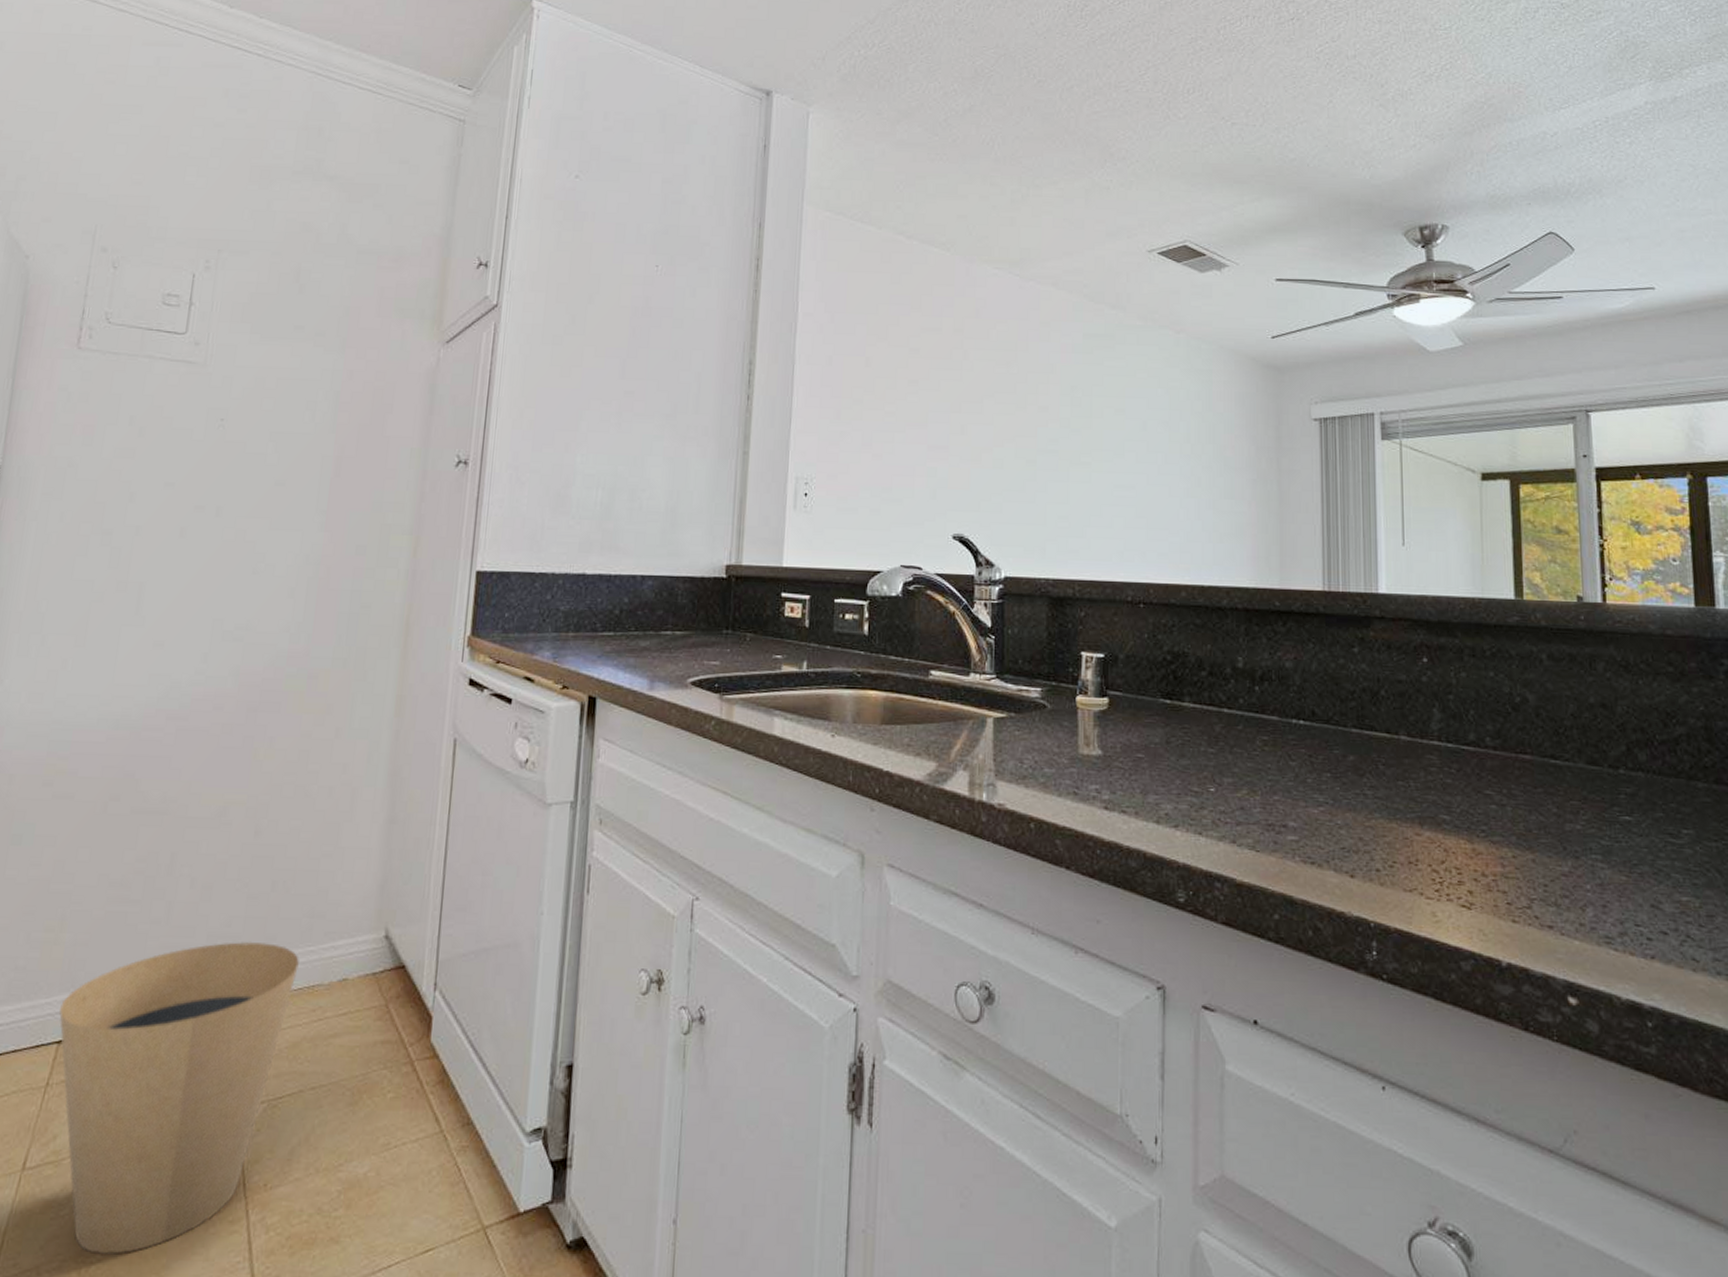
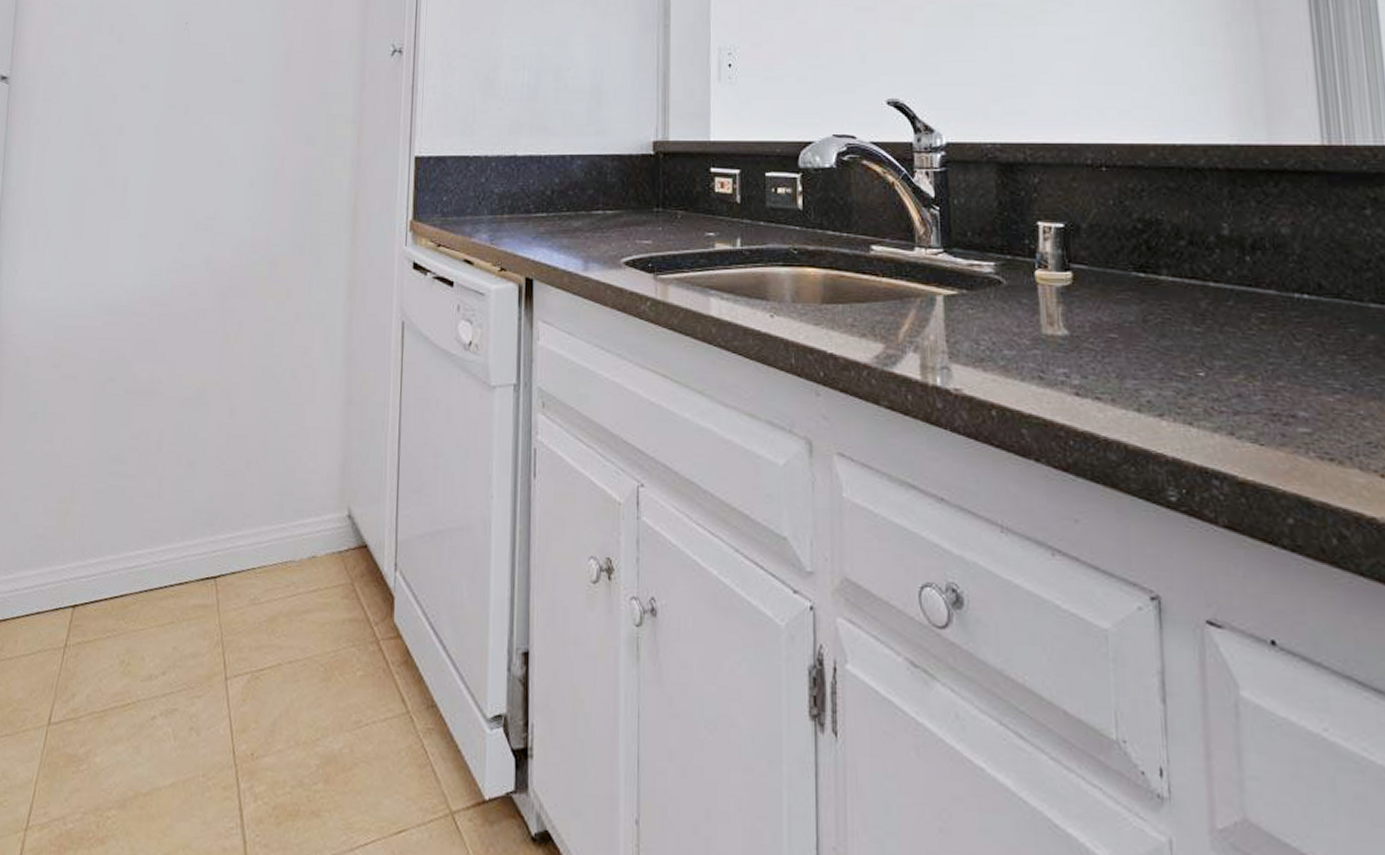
trash can: present [59,941,299,1256] -> none [73,516,273,811]

